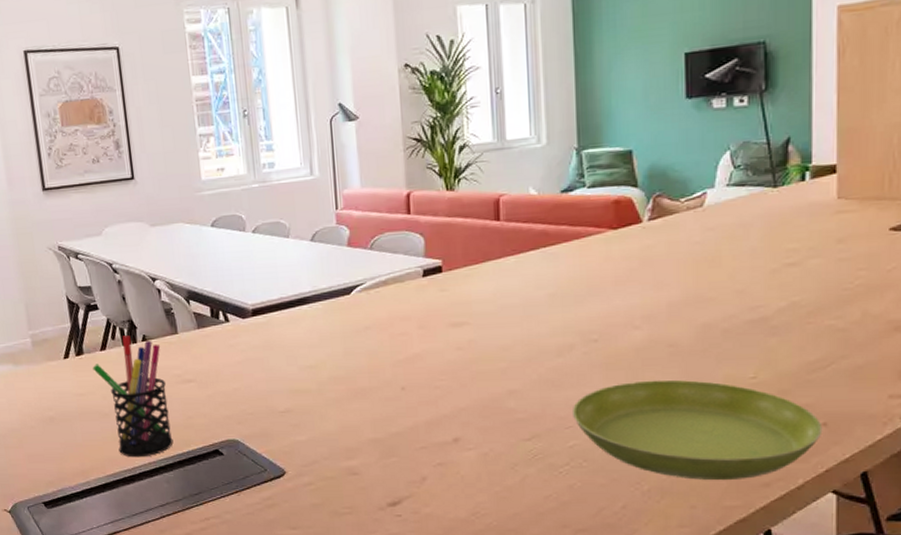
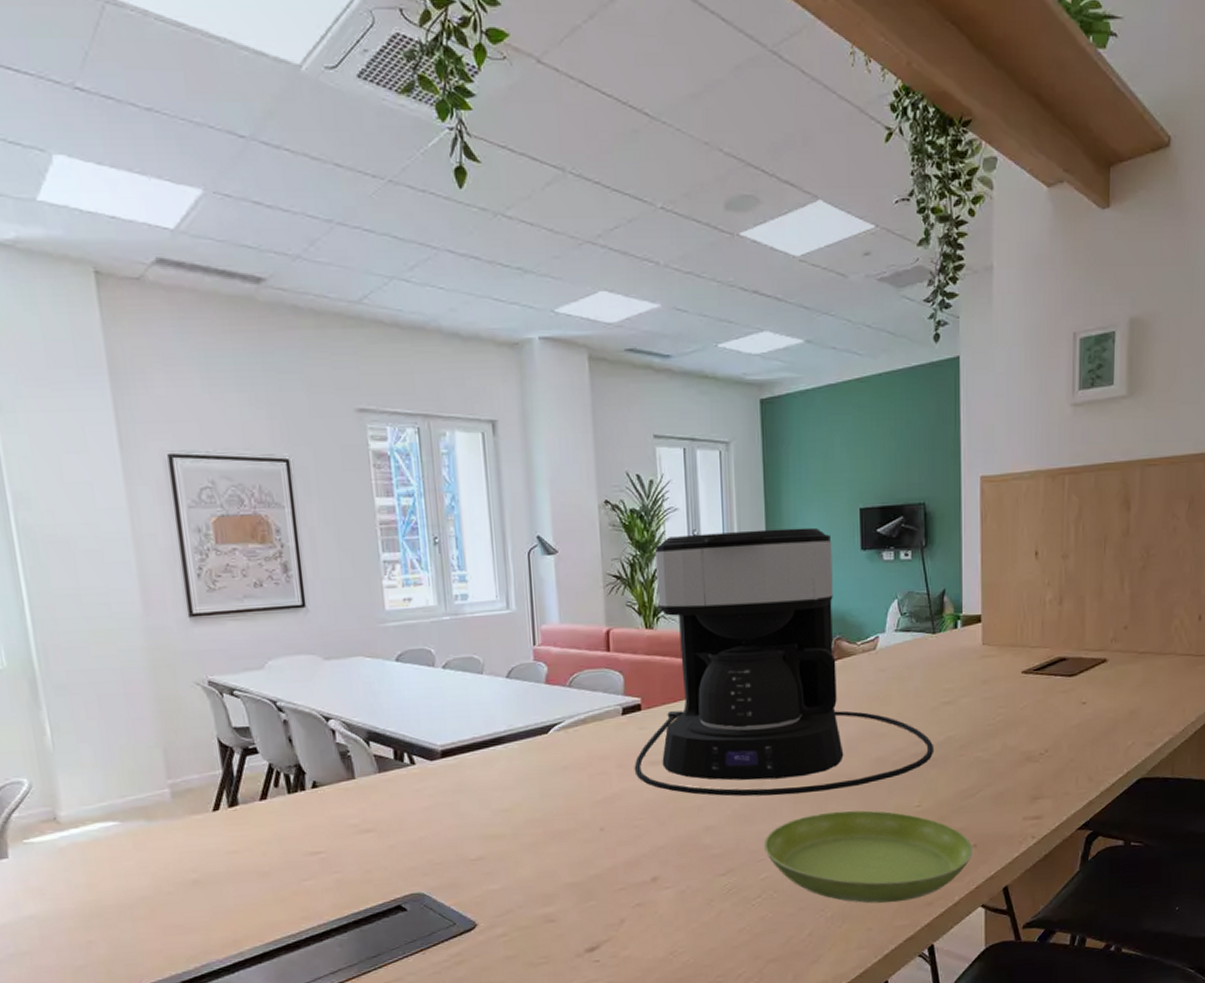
pen holder: present [92,335,174,458] -> none [249,782,348,921]
coffee maker: none [435,77,774,362] -> present [634,527,934,797]

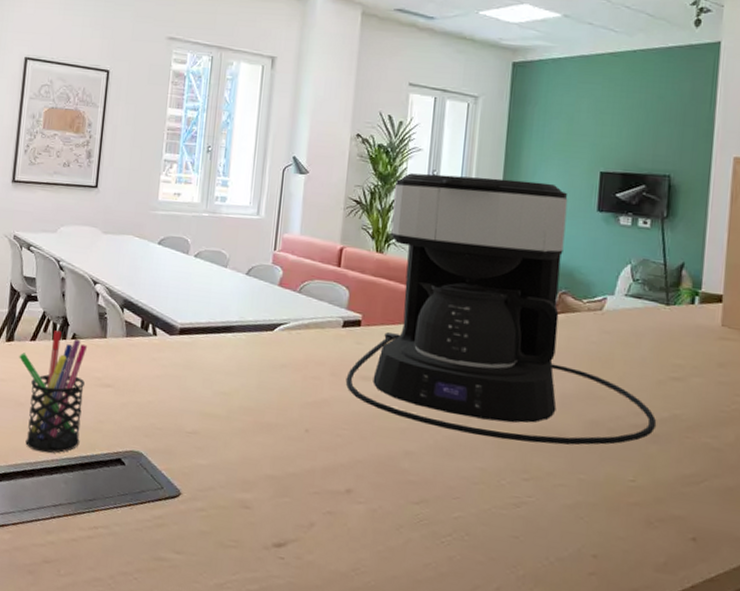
pen holder: none [249,782,348,921] -> present [19,330,88,454]
saucer: present [764,810,973,904] -> none [461,463,692,581]

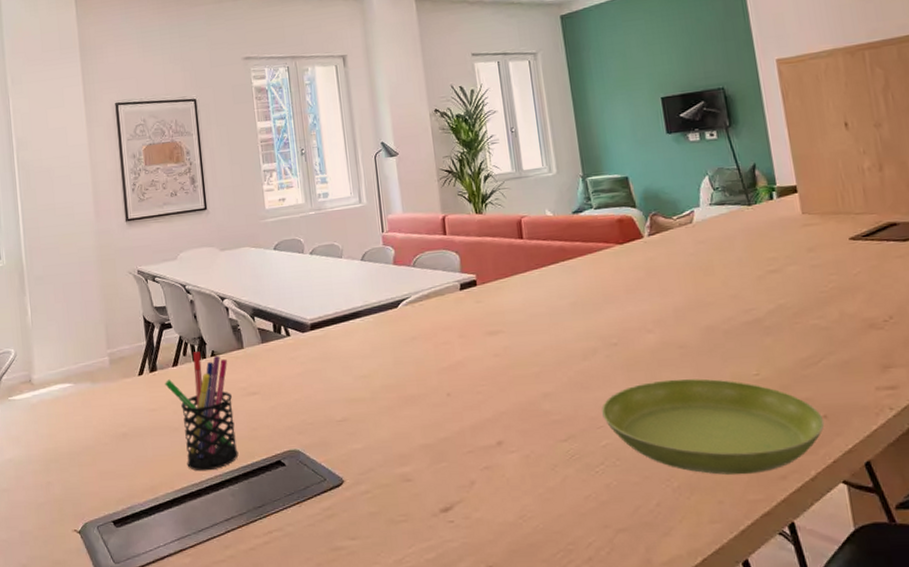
coffee maker: present [345,173,657,445] -> none [474,117,766,365]
saucer: none [461,463,692,581] -> present [602,378,825,475]

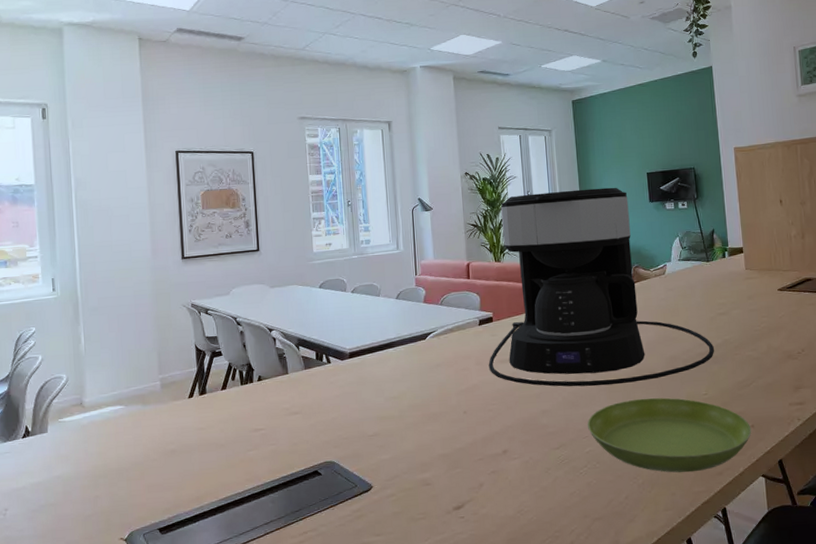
pen holder: present [165,351,239,472] -> none [213,376,280,482]
coffee maker: none [474,117,766,365] -> present [488,187,715,387]

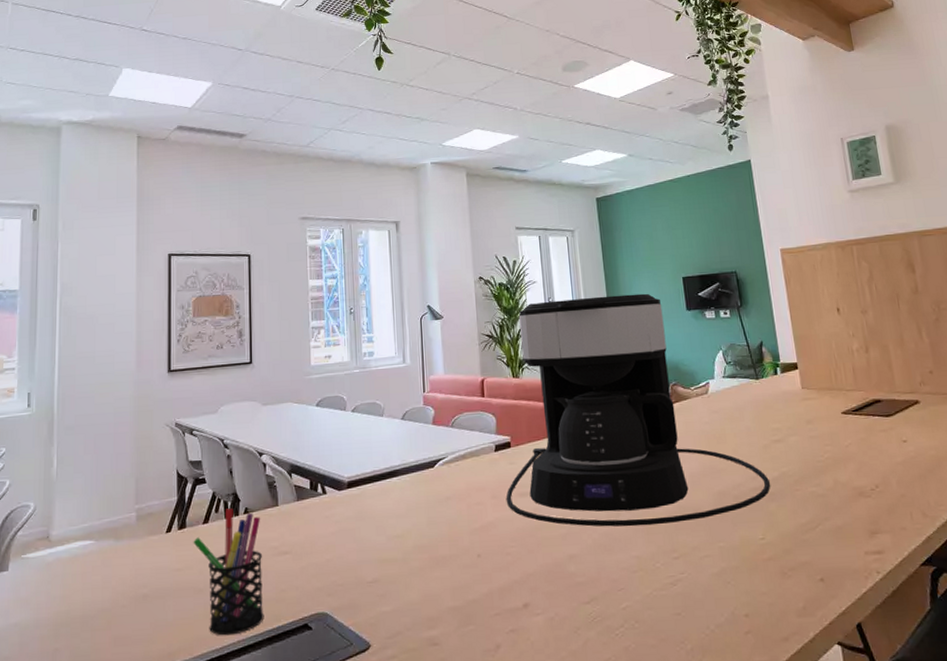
pen holder: none [213,376,280,482] -> present [193,508,264,636]
saucer: present [587,397,752,473] -> none [623,542,821,637]

